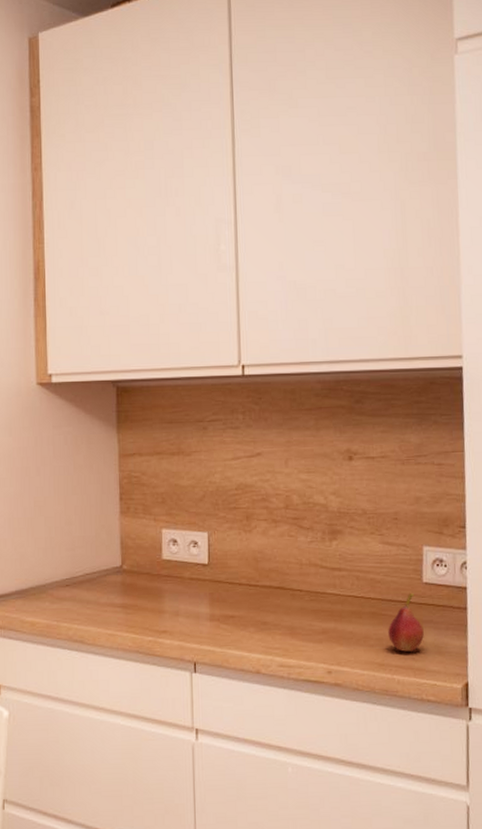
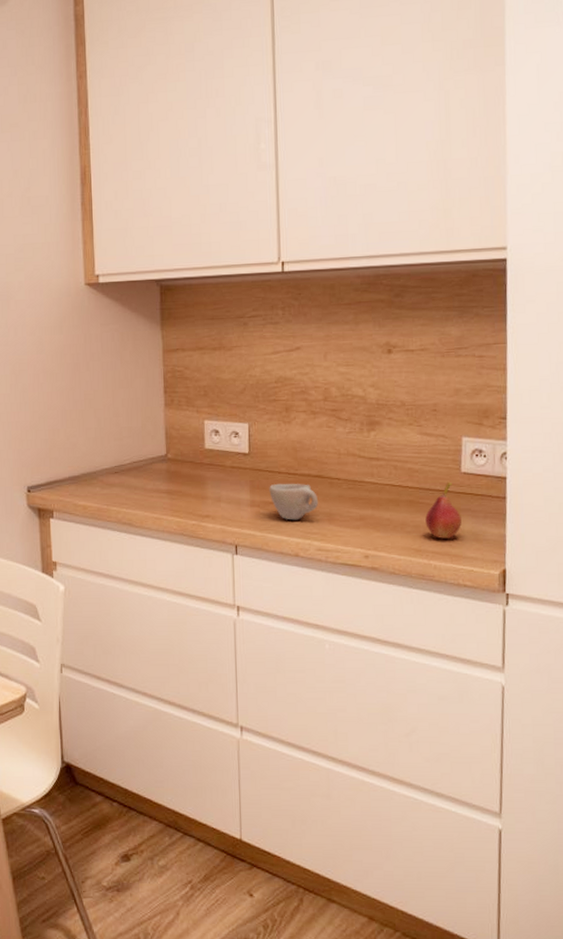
cup: none [229,595,281,635] -> present [269,483,319,520]

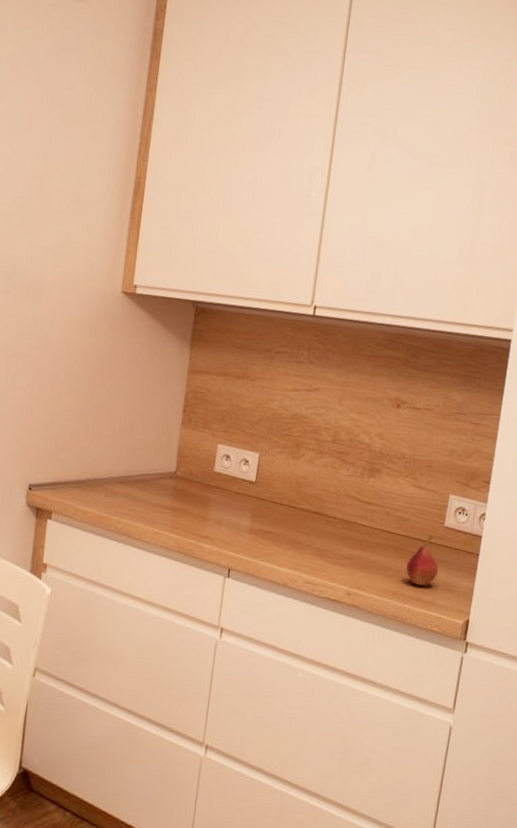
cup: present [269,483,319,520] -> none [268,514,314,552]

